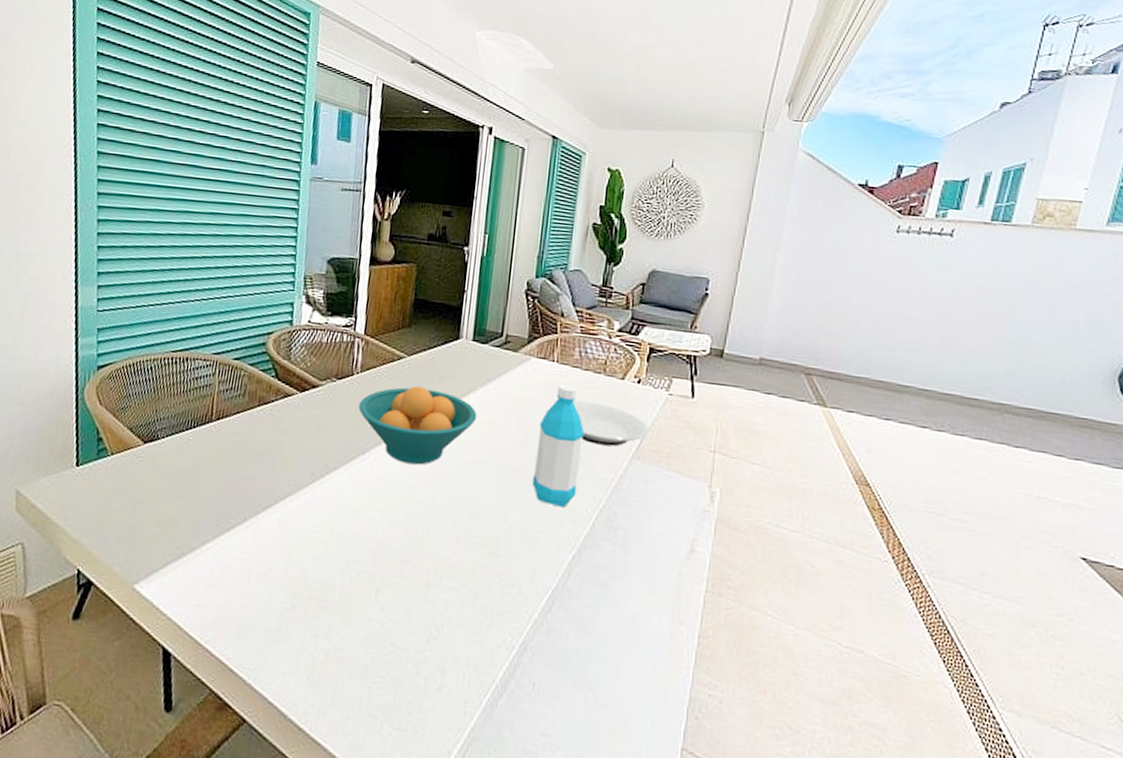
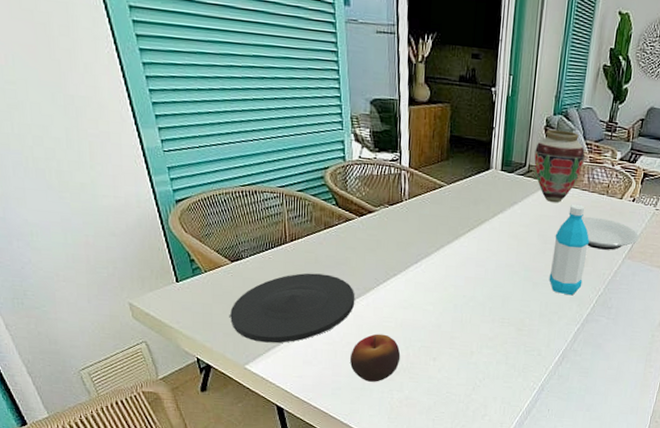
plate: none [128,460,285,555] -> present [230,273,355,343]
apple: none [266,548,333,621] -> present [349,333,401,382]
fruit bowl: present [358,386,477,465] -> none [409,209,506,270]
vase: none [512,294,575,382] -> present [534,129,585,203]

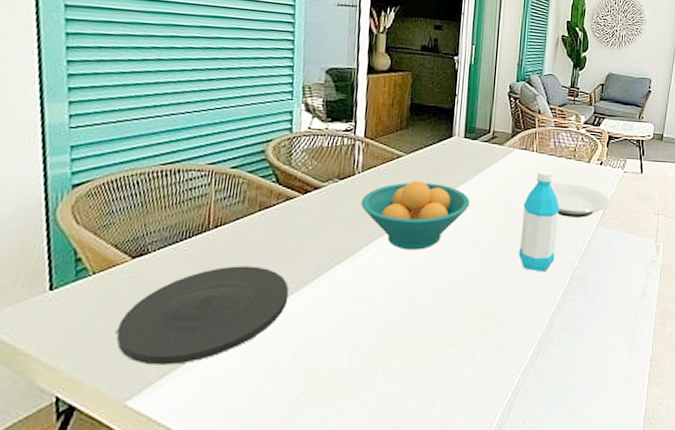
apple: present [349,333,401,382] -> none [273,339,342,408]
fruit bowl: none [409,209,506,270] -> present [361,180,470,250]
vase: present [534,129,585,203] -> none [498,95,550,170]

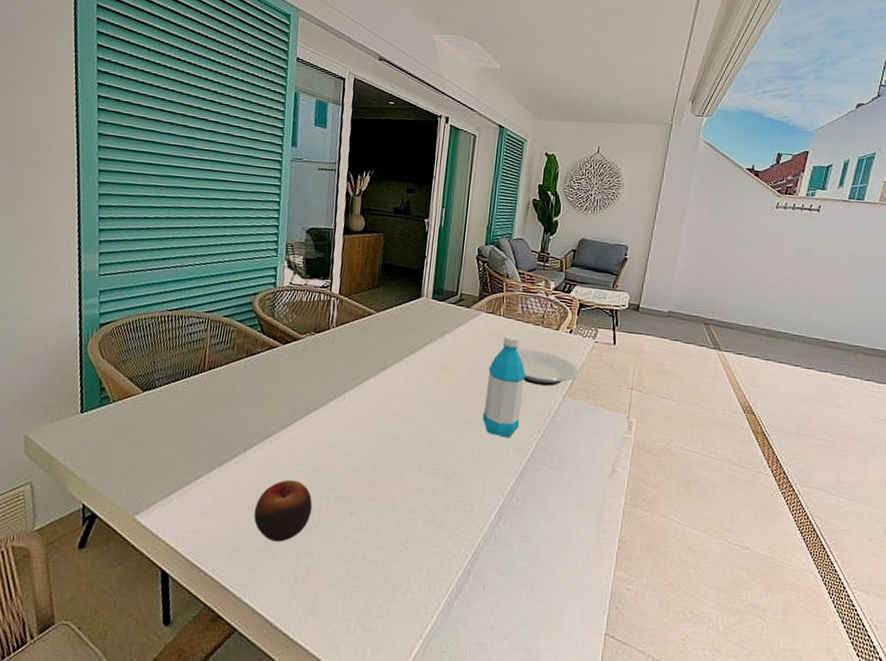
plate: present [116,266,290,365] -> none [129,405,270,489]
apple: none [273,339,342,408] -> present [253,479,313,542]
fruit bowl: present [361,180,470,250] -> none [334,338,436,405]

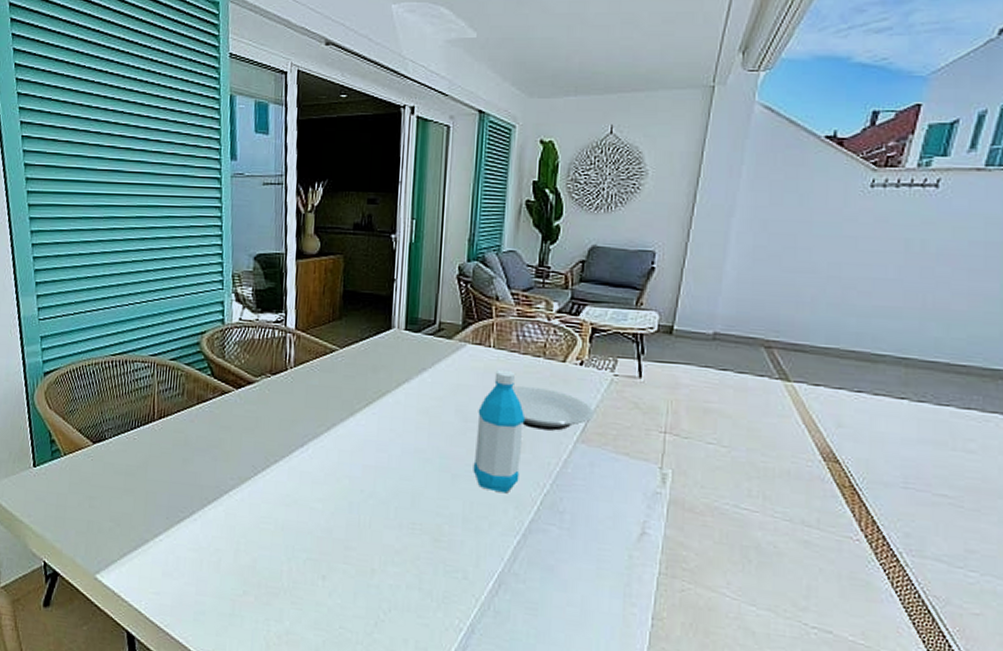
apple: present [253,479,313,542] -> none [217,538,281,607]

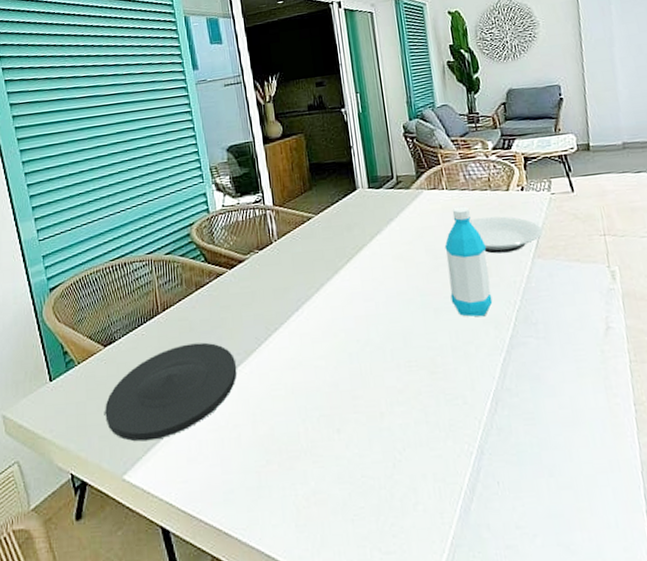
plate: none [85,457,228,547] -> present [105,342,237,442]

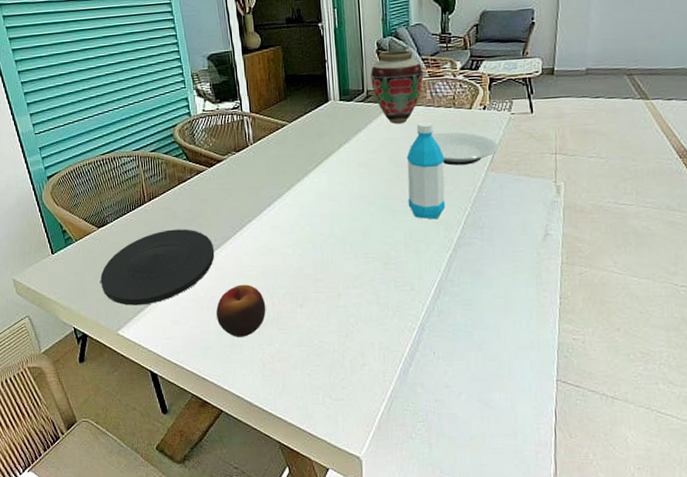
apple: none [239,407,298,476] -> present [215,284,266,337]
vase: none [399,132,455,211] -> present [371,50,424,124]

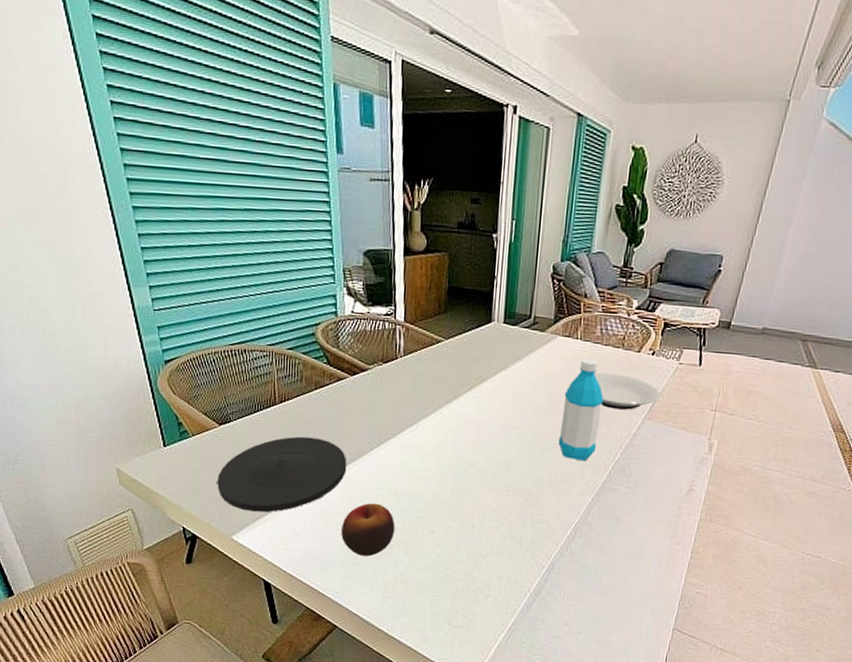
vase: present [371,50,424,124] -> none [540,277,597,358]

